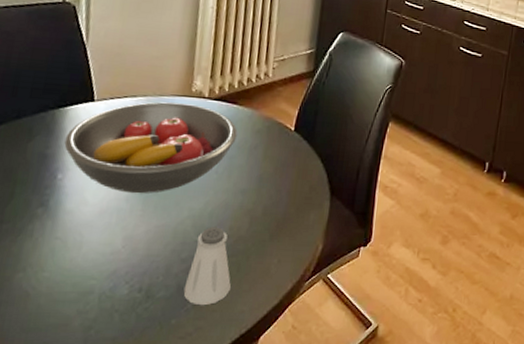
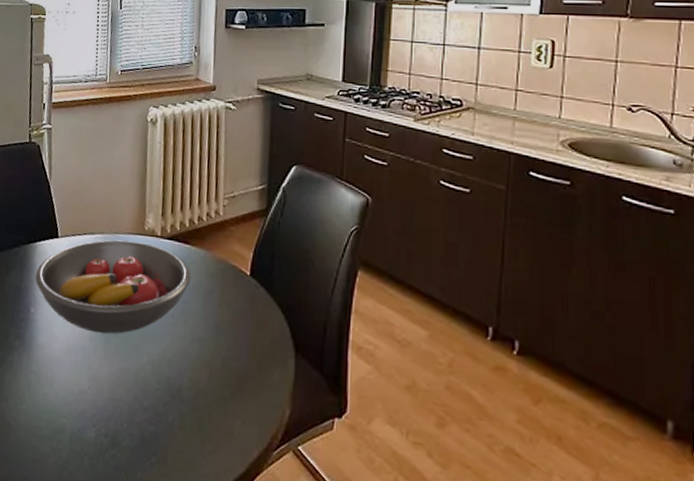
saltshaker: present [183,226,232,306] -> none [147,375,195,462]

